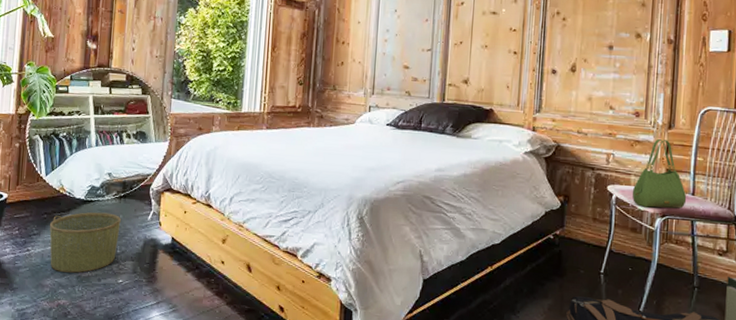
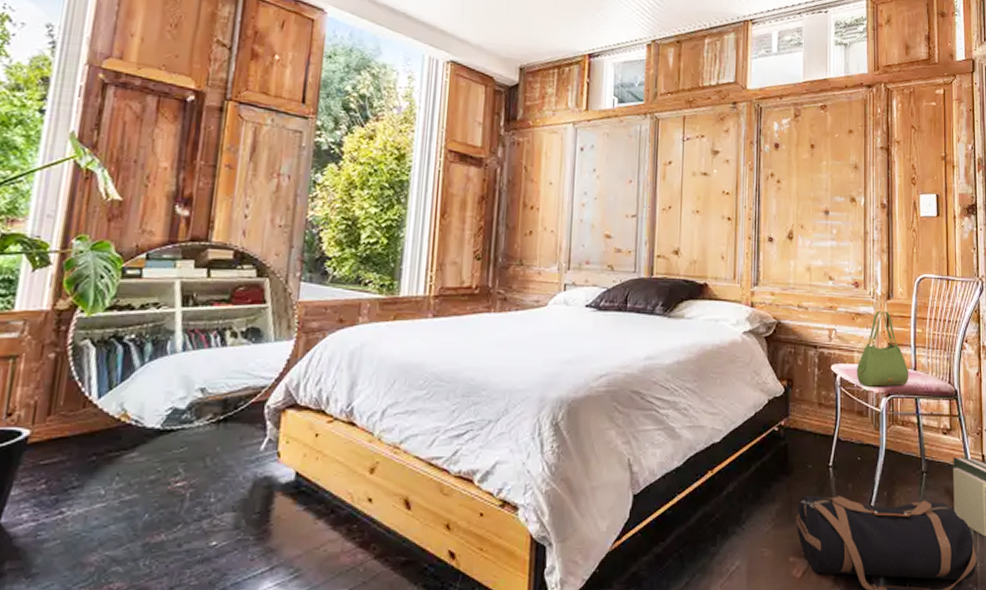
basket: present [49,212,121,273] -> none [98,445,218,540]

